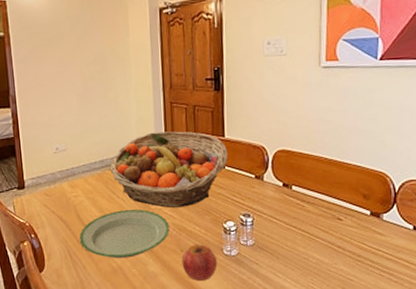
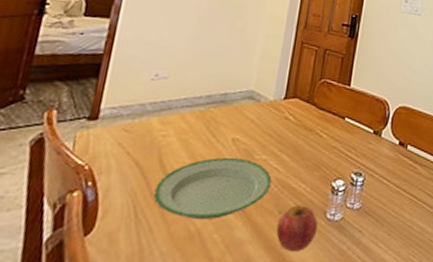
fruit basket: present [110,131,228,208] -> none [216,71,351,160]

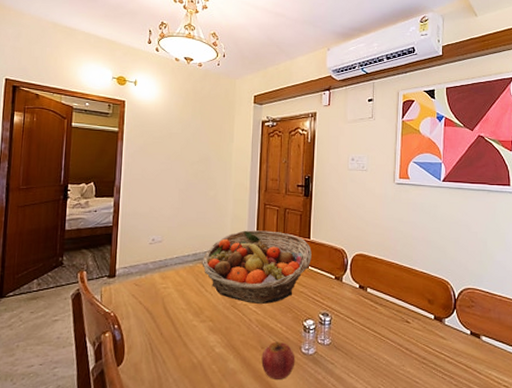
plate: present [154,158,272,219] -> none [163,304,253,353]
fruit basket: none [216,71,351,160] -> present [202,230,312,304]

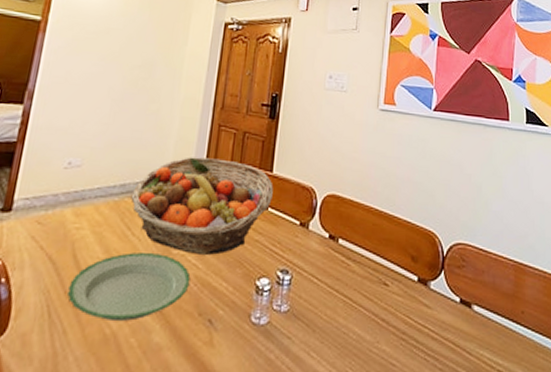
plate: none [163,304,253,353] -> present [67,253,191,321]
apple: present [261,341,295,379] -> none [197,306,242,359]

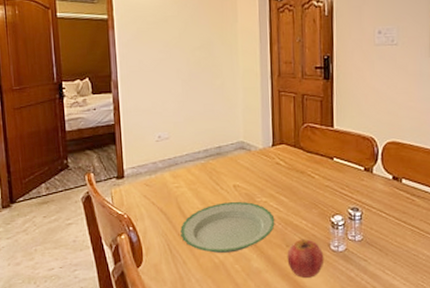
fruit basket: present [131,157,273,255] -> none [214,120,336,200]
apple: none [197,306,242,359] -> present [287,239,324,278]

